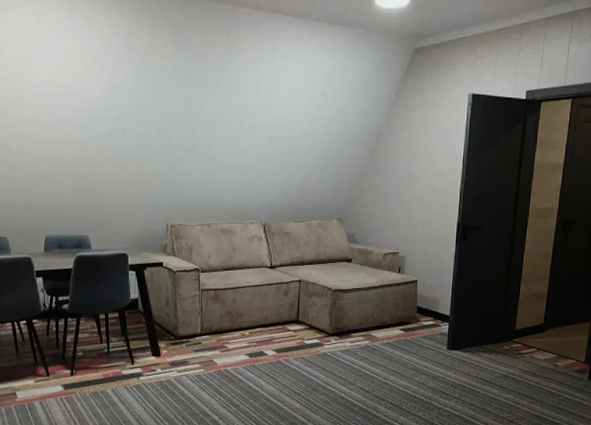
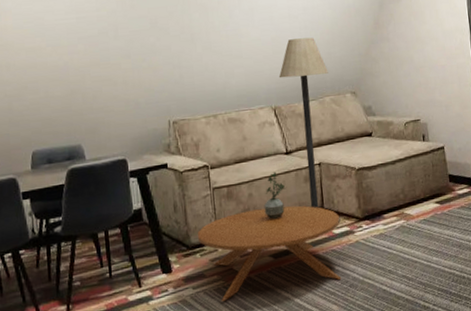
coffee table: none [184,313,312,387] -> present [197,205,341,302]
potted plant: none [245,282,267,325] -> present [264,171,286,220]
floor lamp: none [271,161,319,335] -> present [278,37,341,223]

